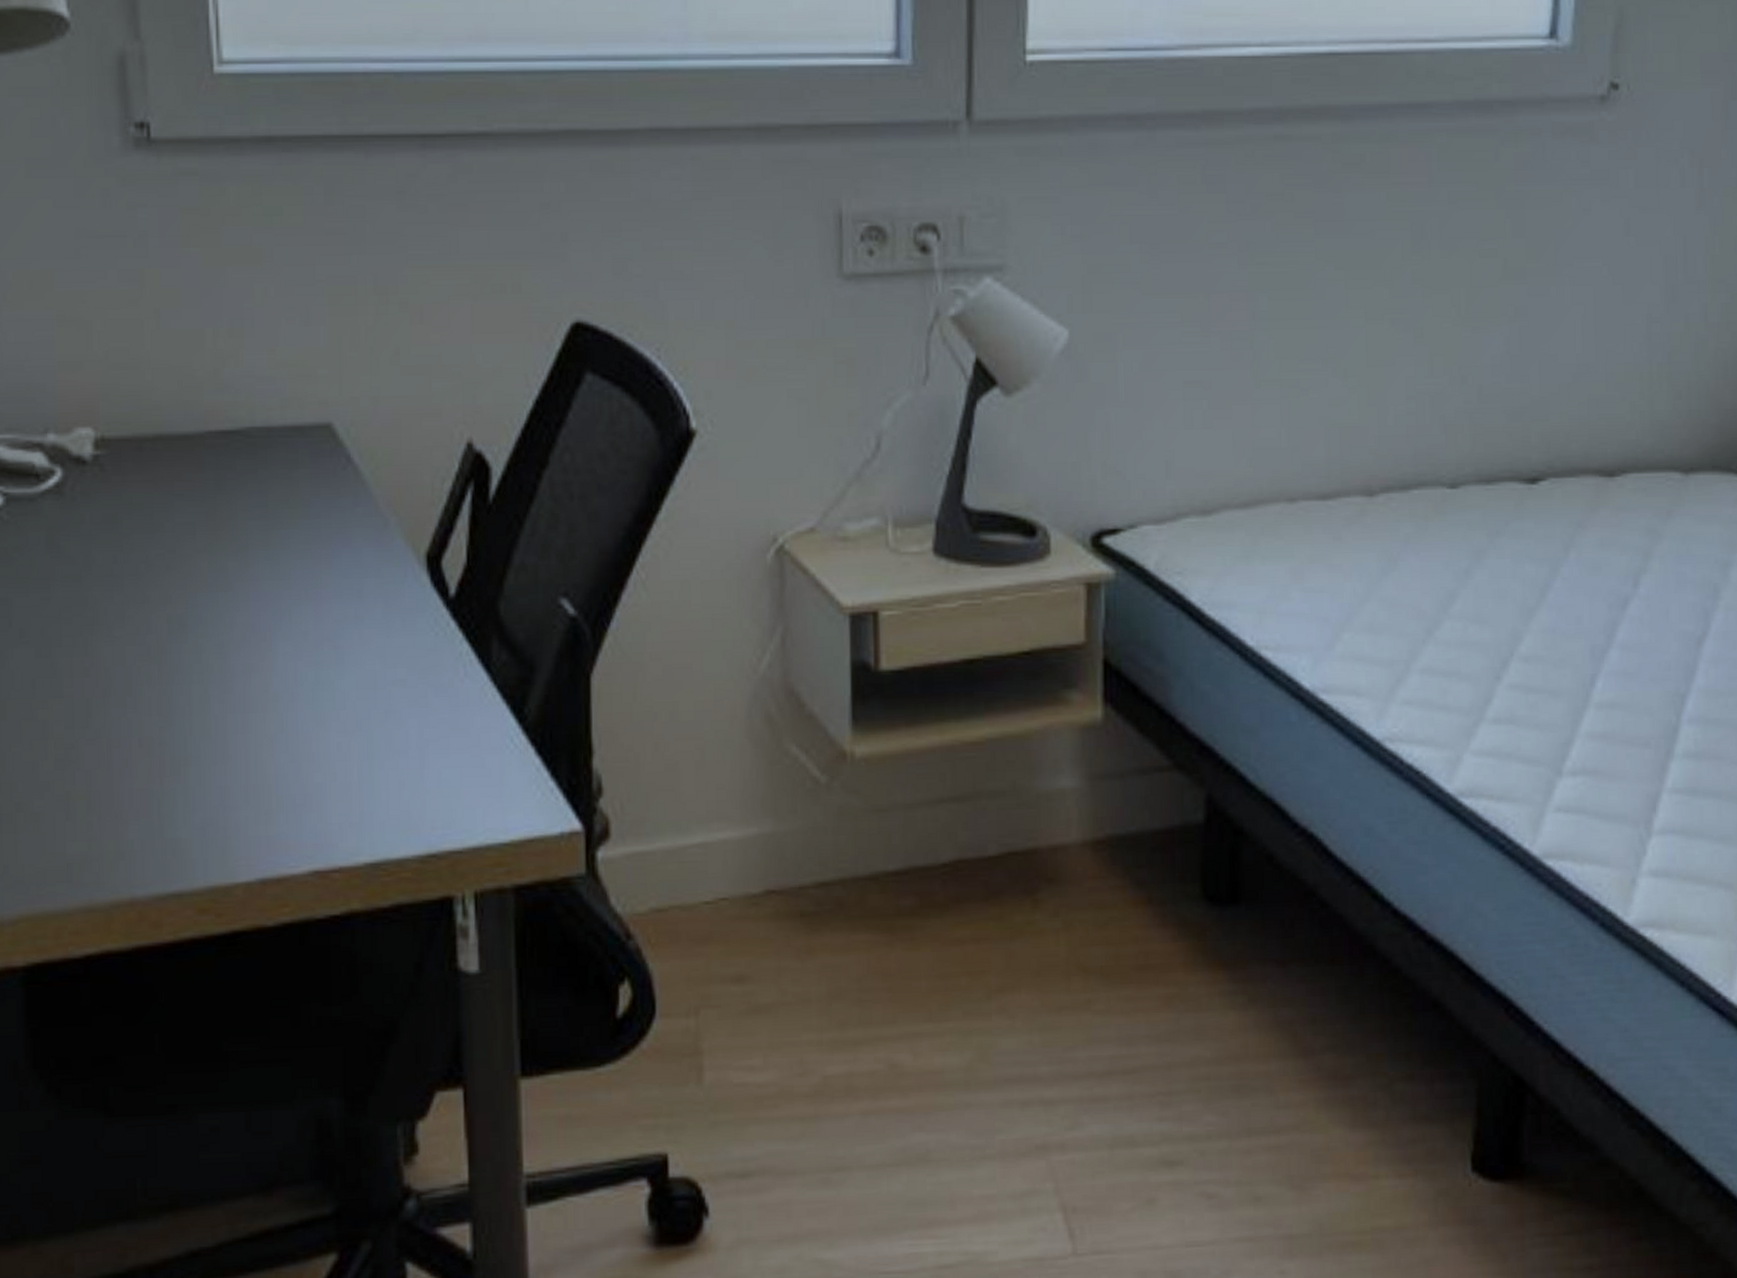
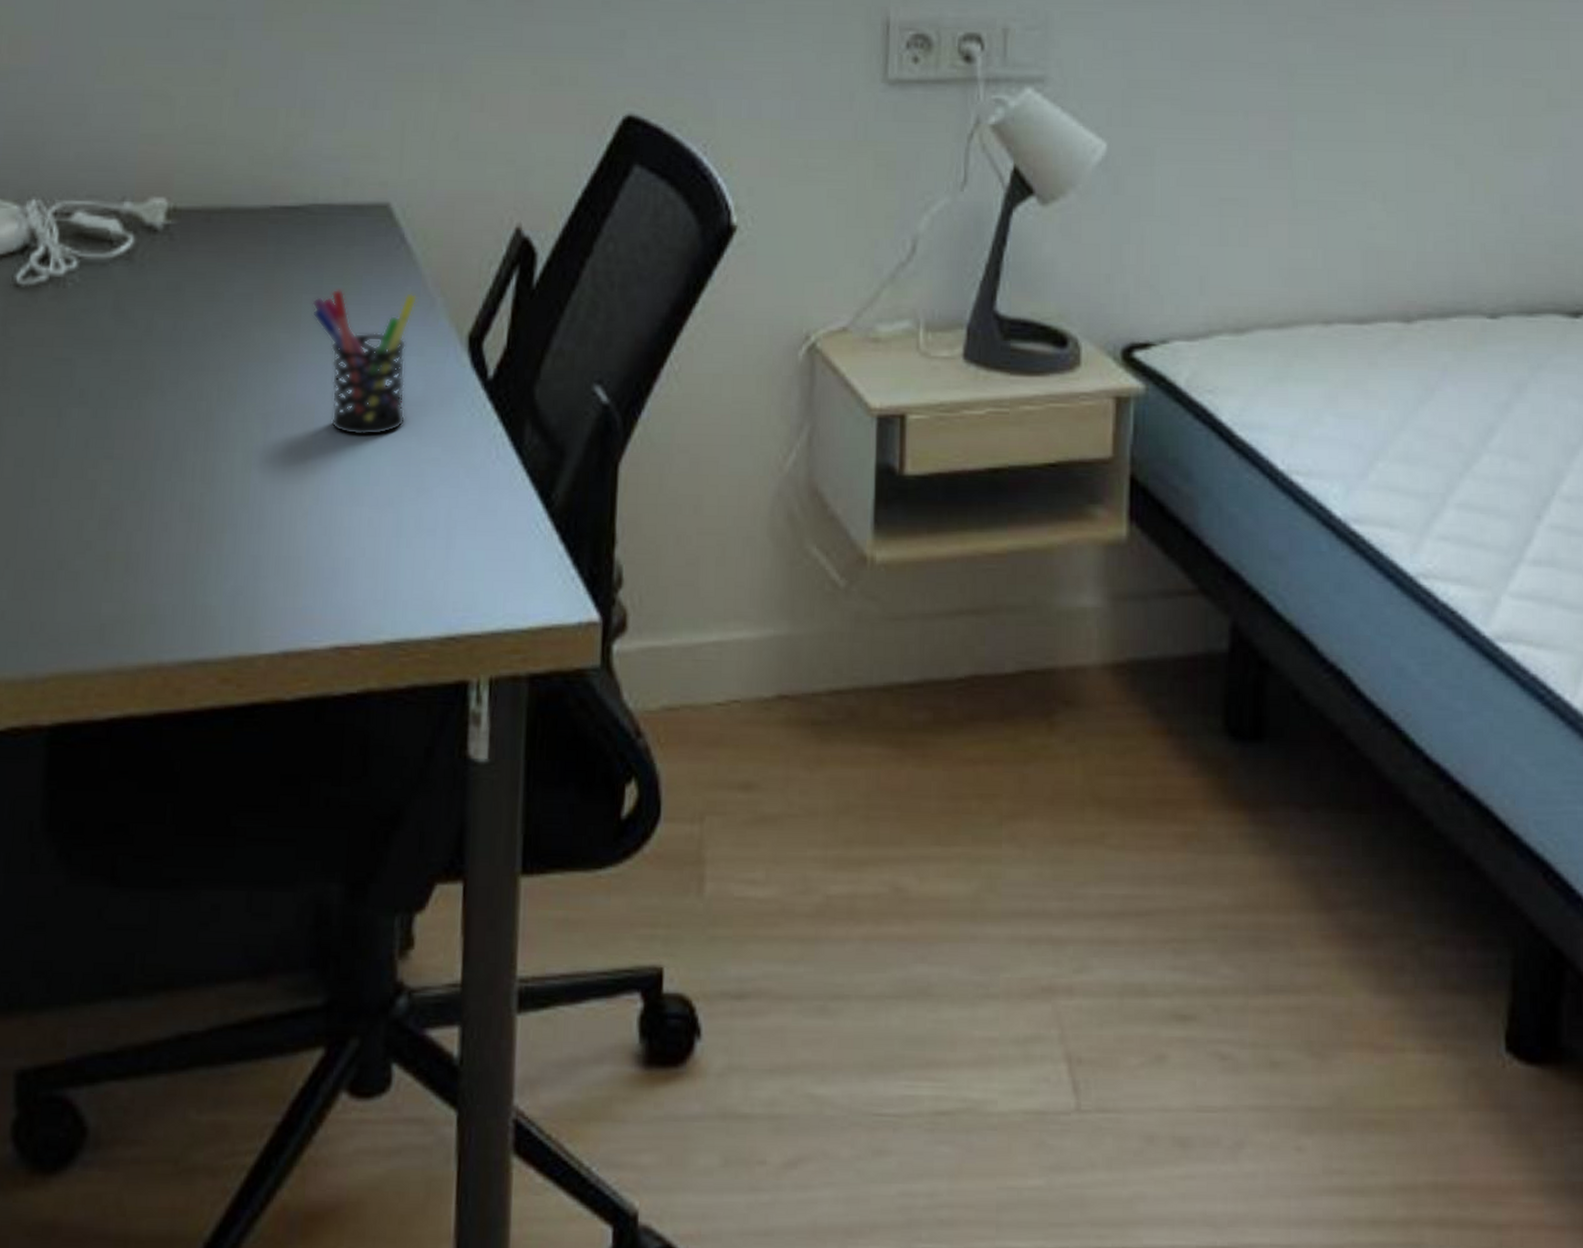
pen holder: none [259,513,370,662] -> present [312,289,418,437]

